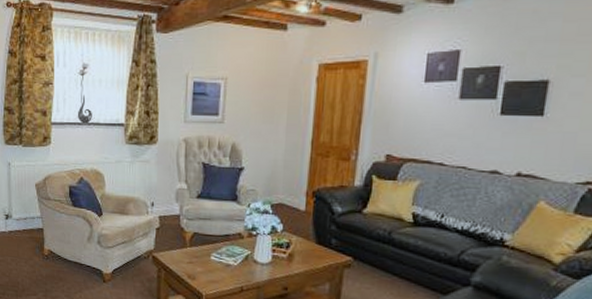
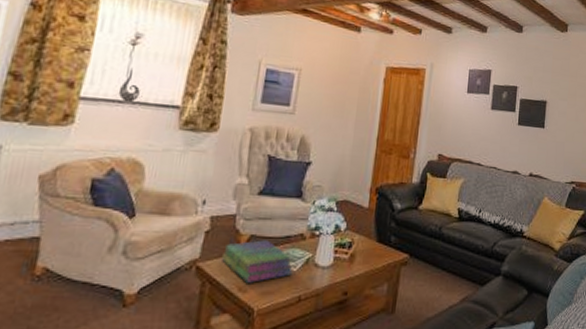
stack of books: none [171,237,234,272] -> present [221,240,294,283]

